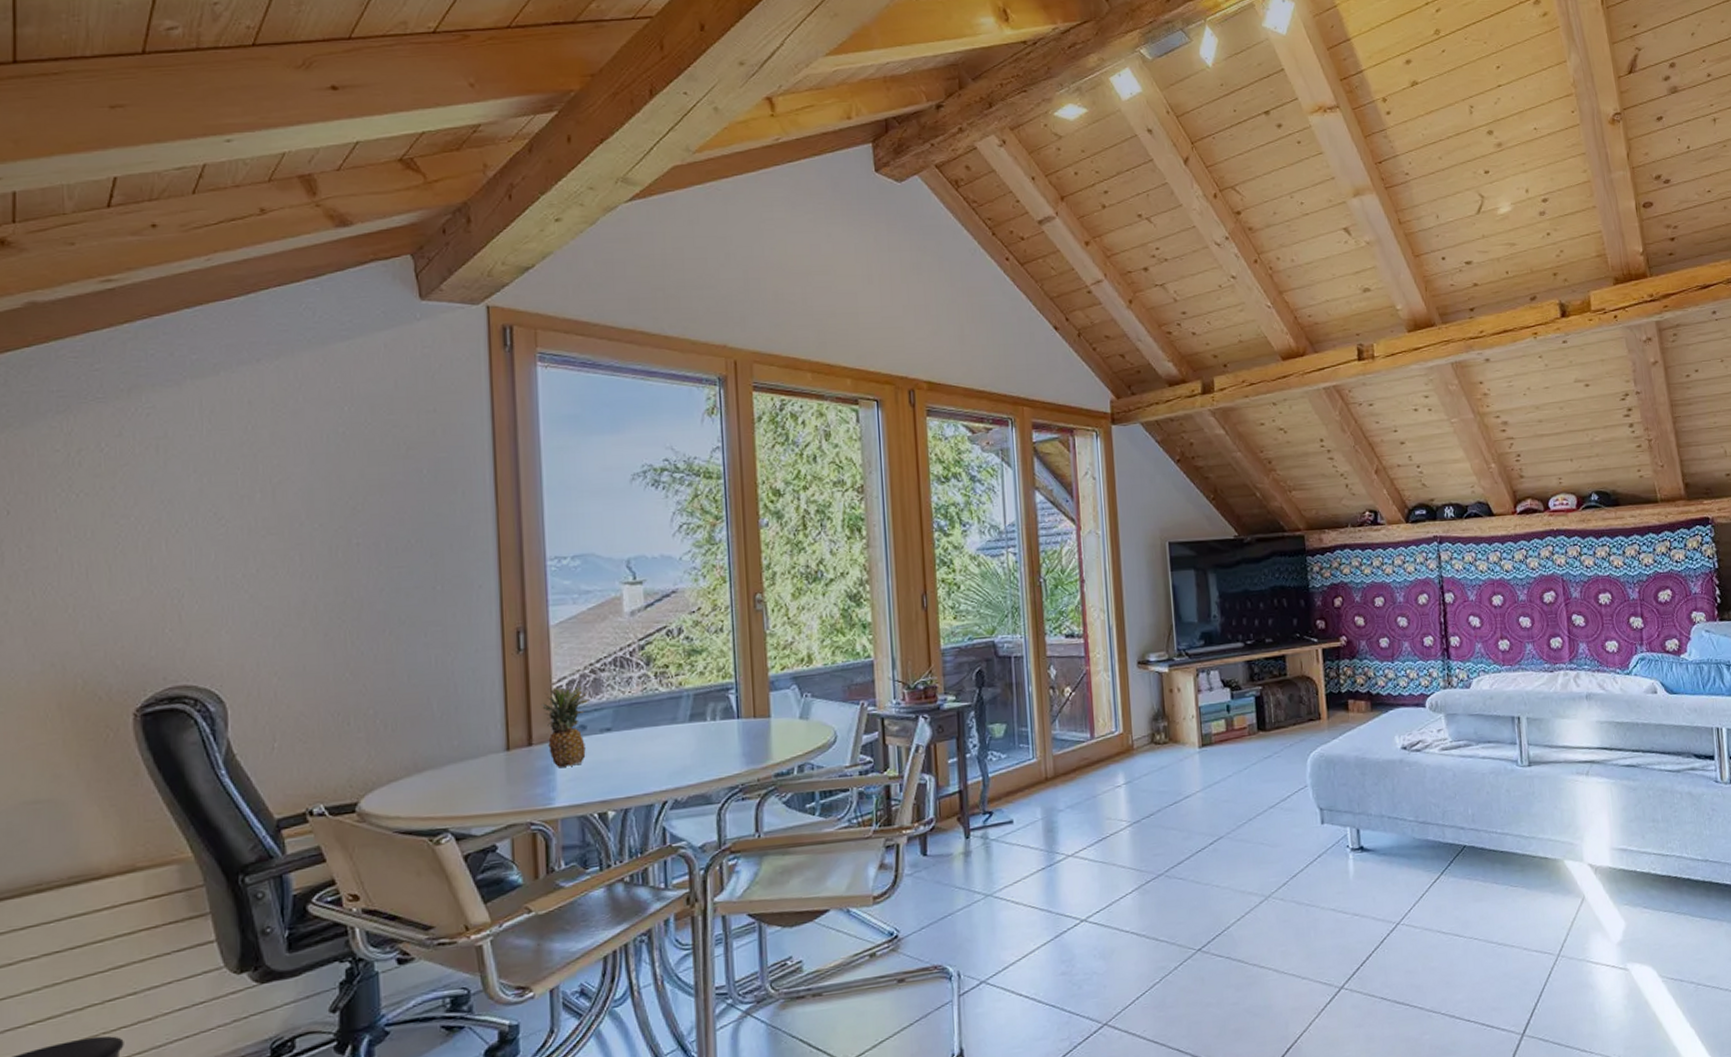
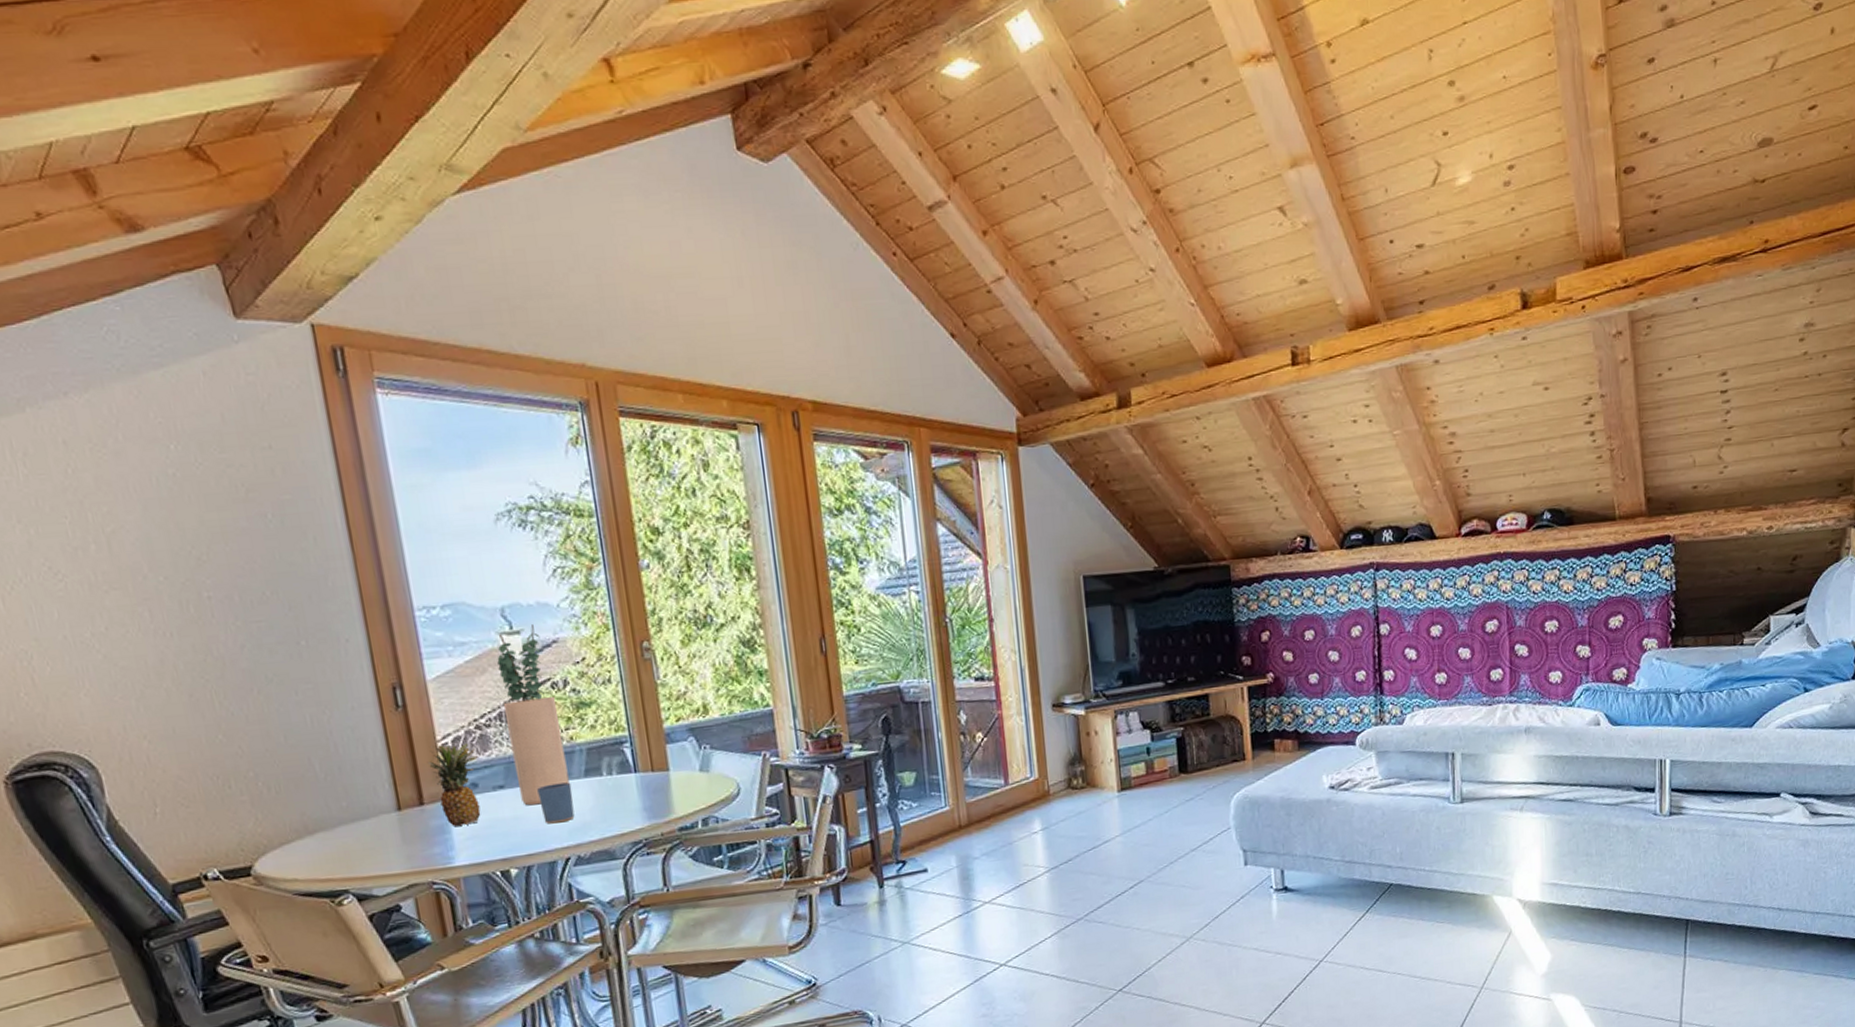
vase: none [618,576,674,749] -> present [497,625,569,806]
mug: none [643,726,676,767] -> present [537,782,575,824]

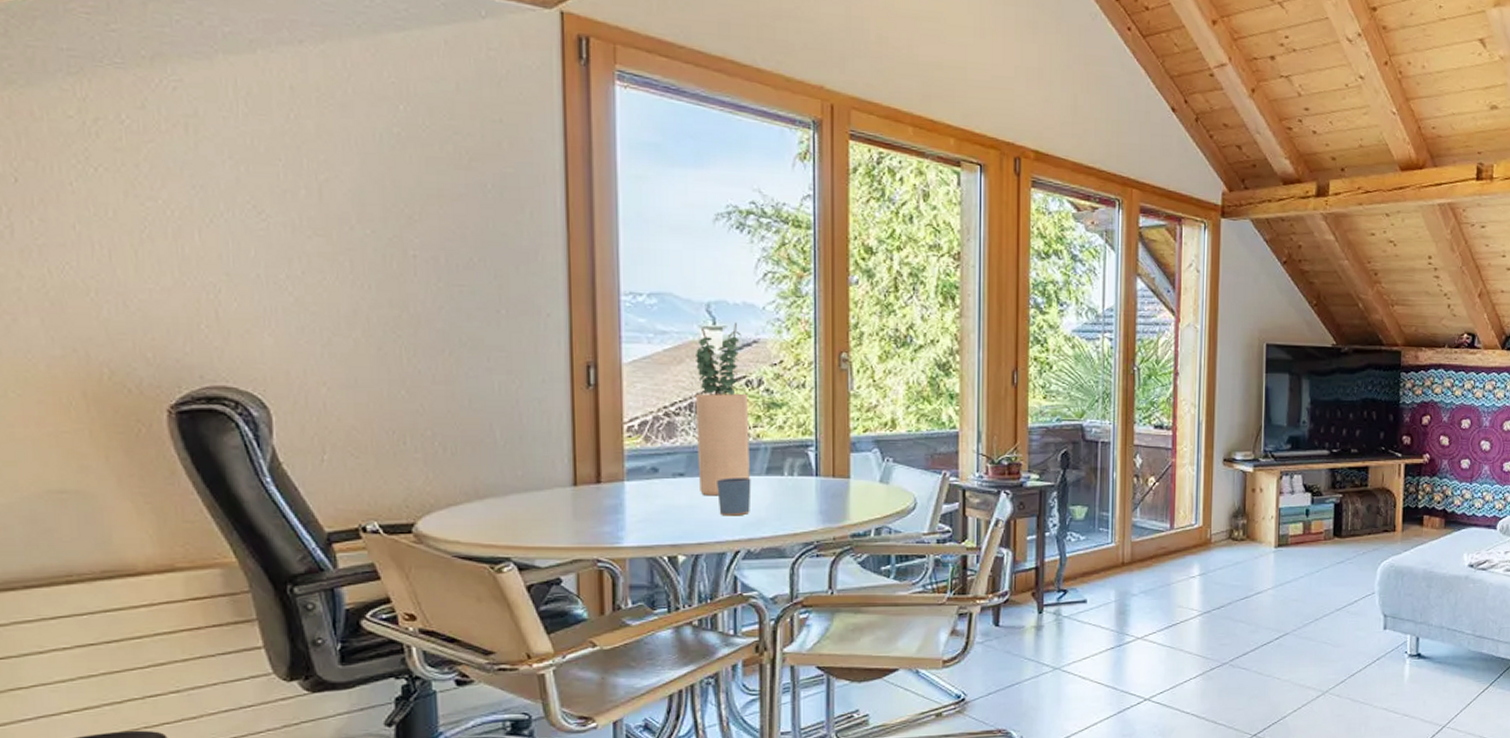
fruit: present [427,744,481,826] -> none [610,427,662,507]

